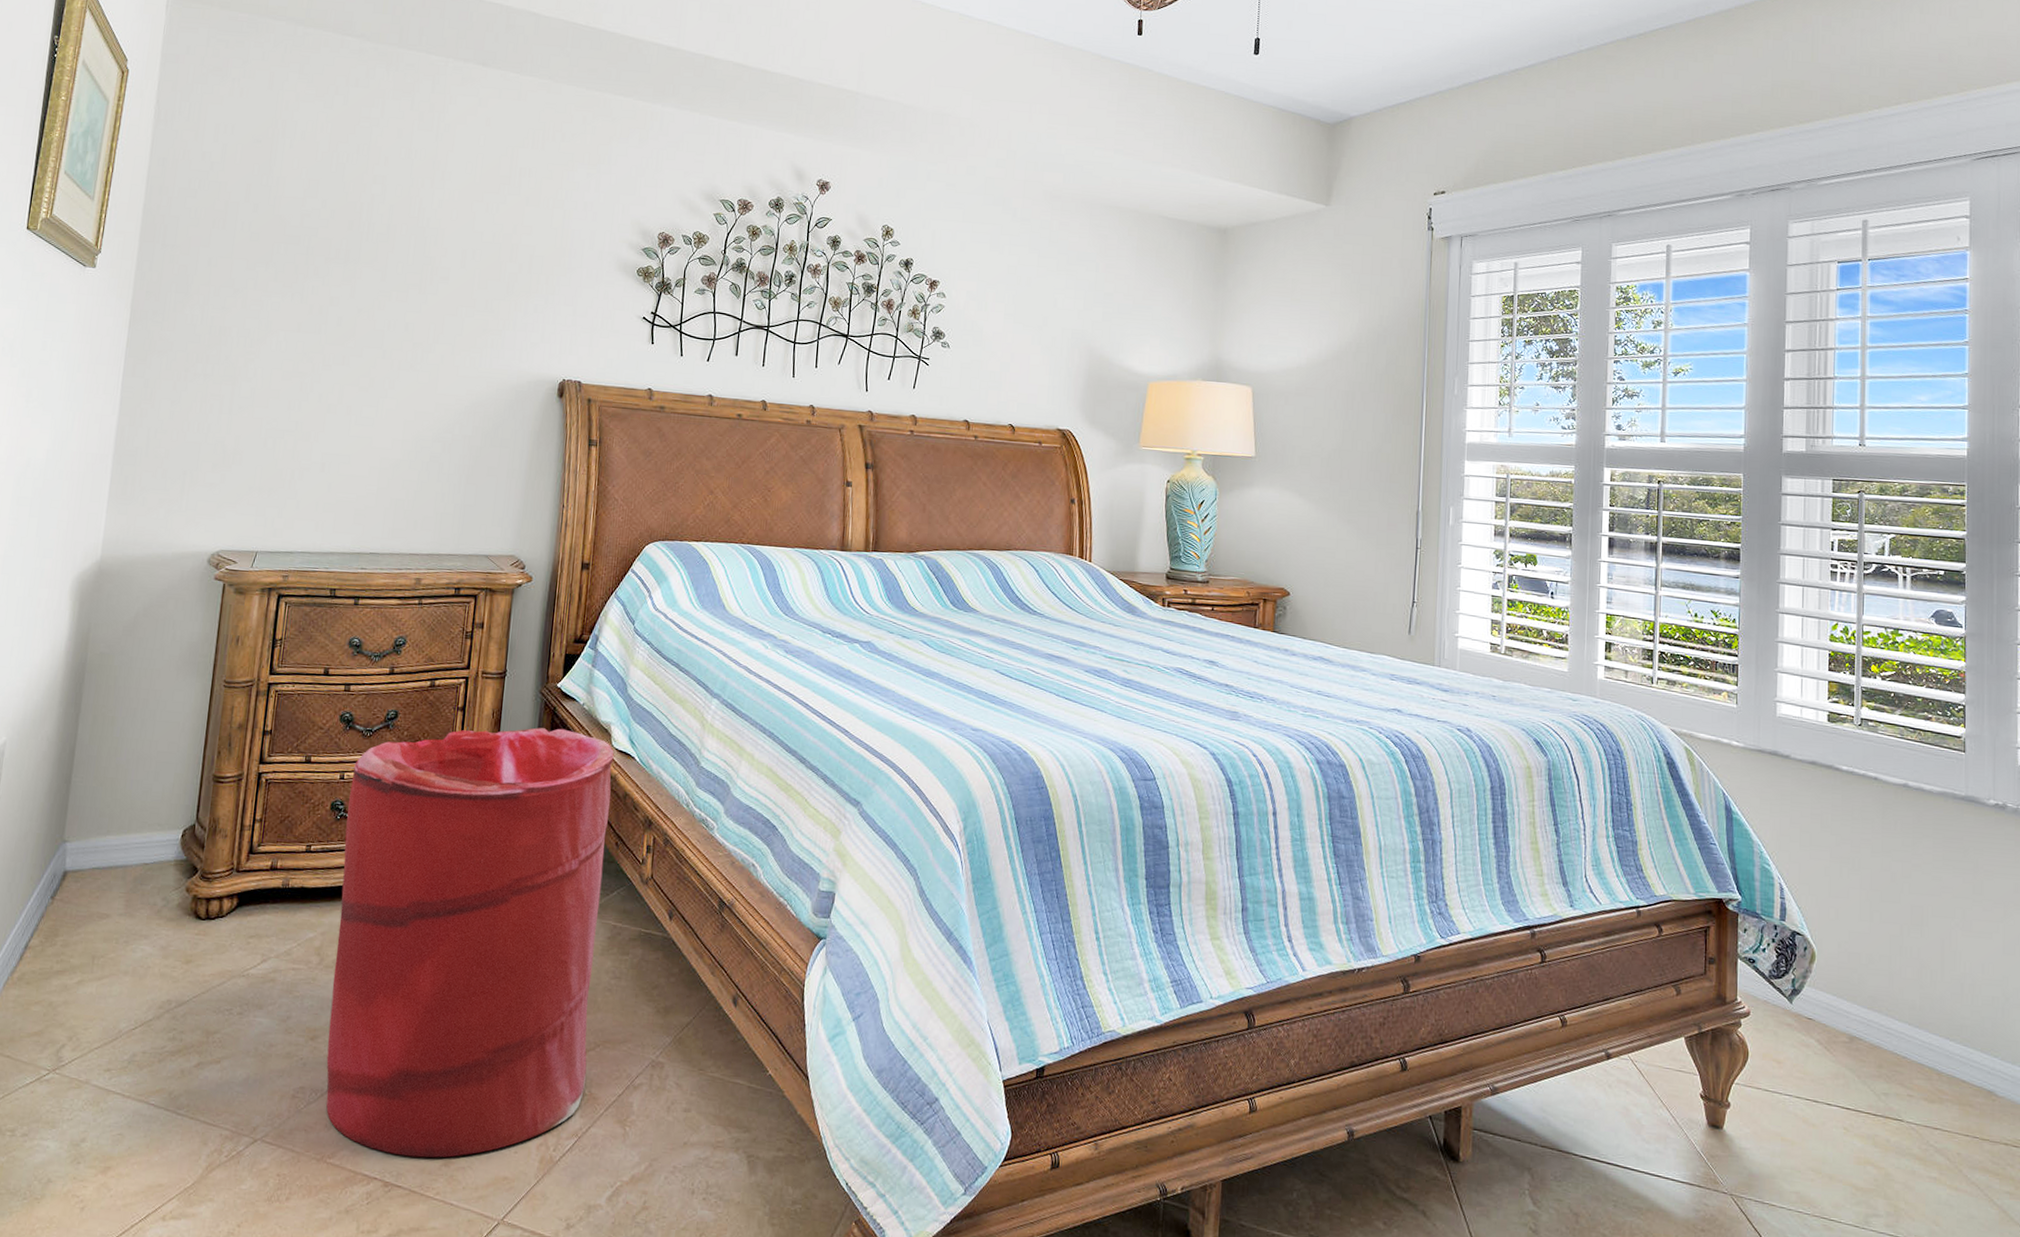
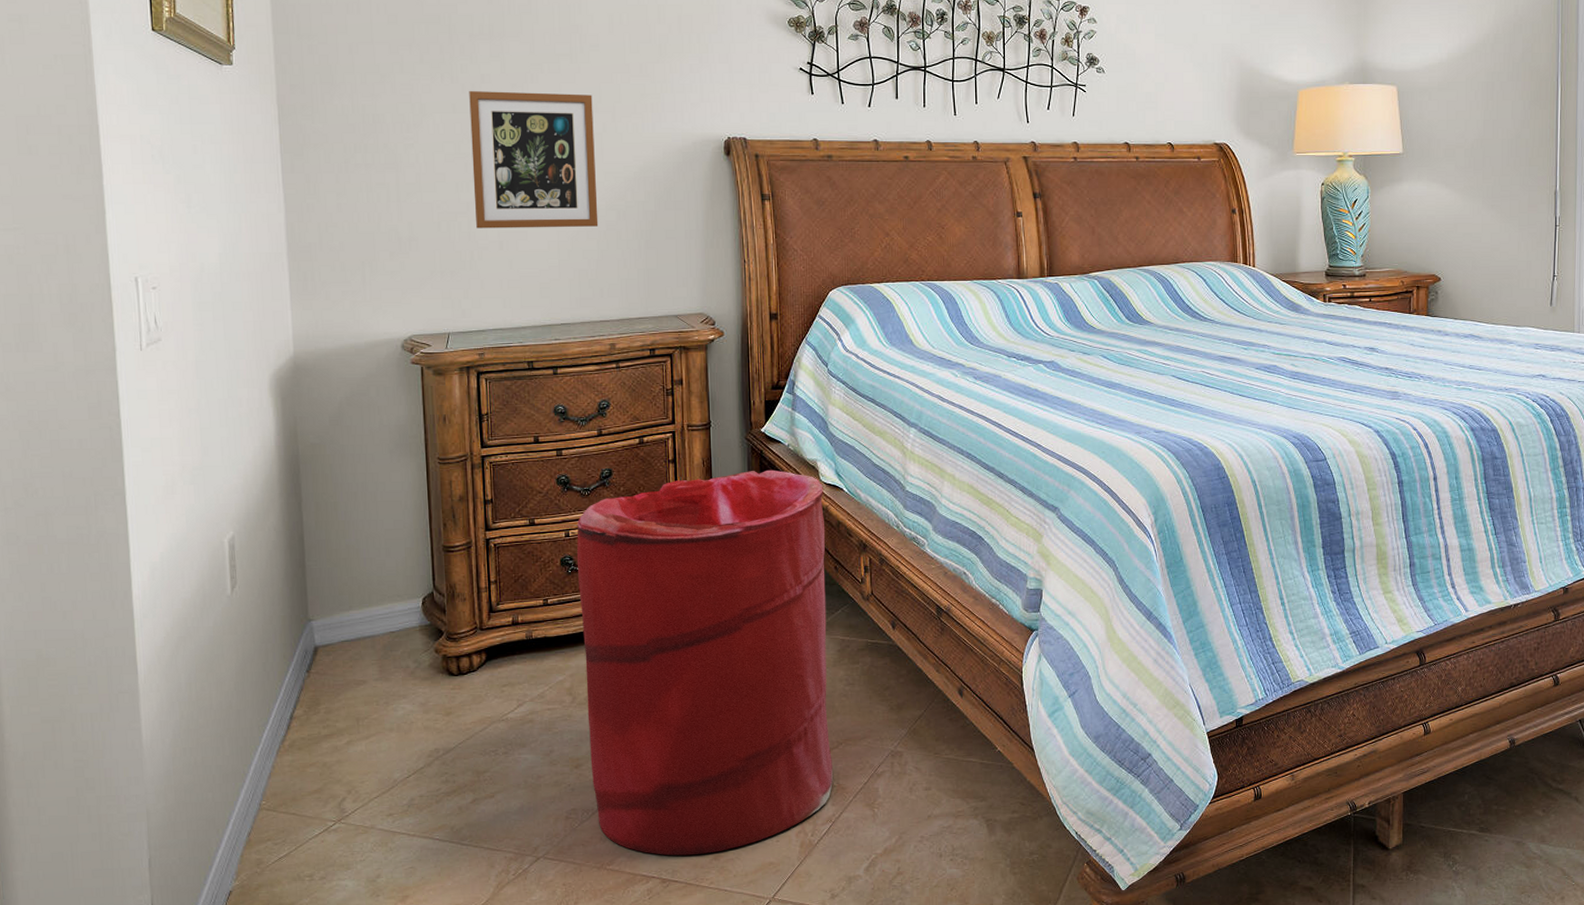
picture frame: none [301,311,435,457] -> present [469,90,599,229]

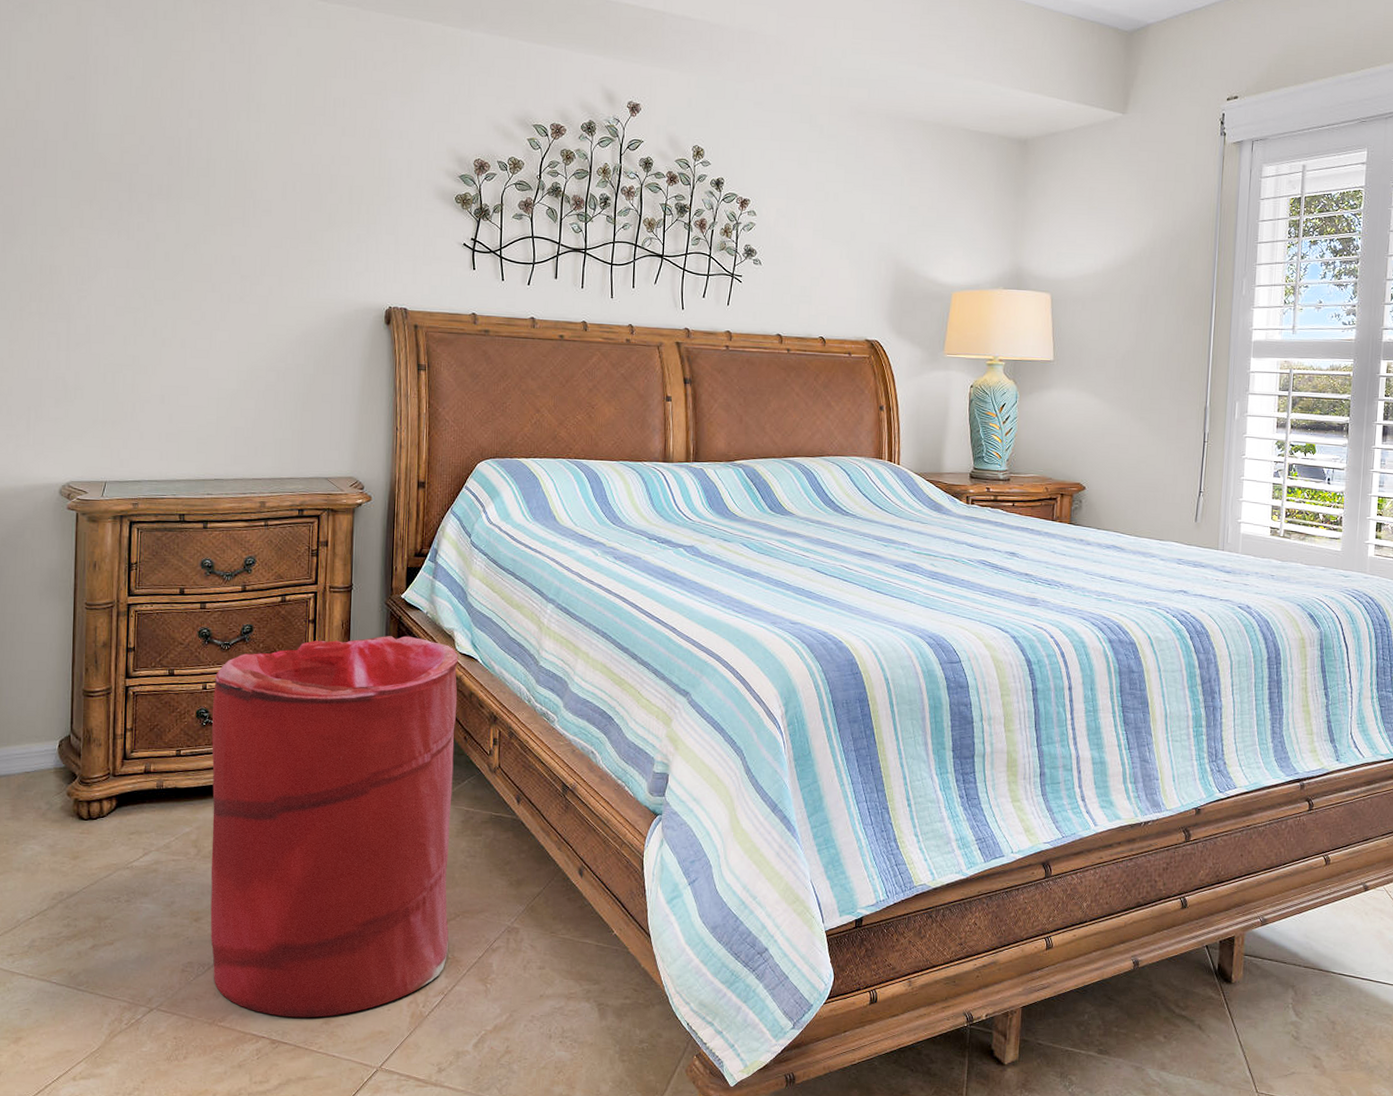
picture frame: present [469,90,599,229] -> none [140,247,261,386]

